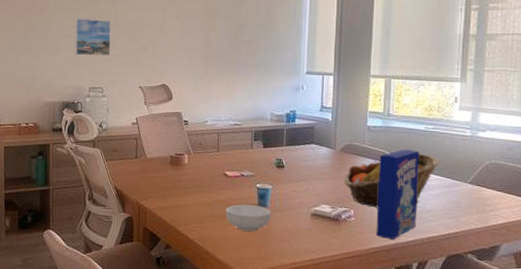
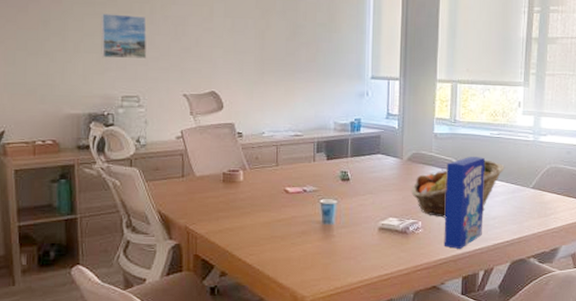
cereal bowl: present [225,204,271,232] -> none [287,222,337,251]

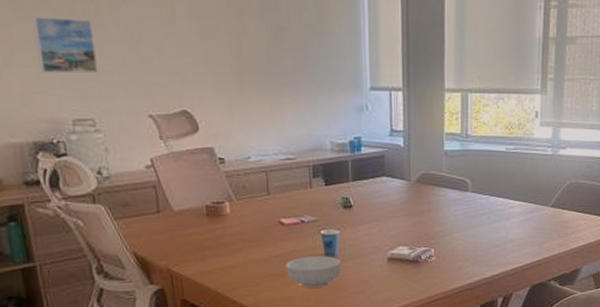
cereal bowl: none [287,222,337,251] -> present [286,255,342,288]
fruit basket: present [411,159,505,218] -> none [421,177,522,244]
cereal box: present [444,157,485,249] -> none [459,175,501,276]

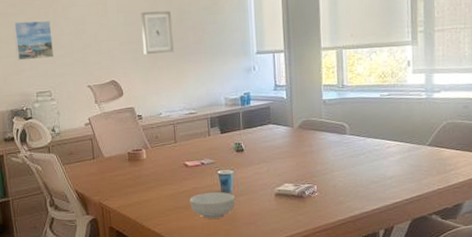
wall art: none [222,21,267,79] -> present [140,10,174,54]

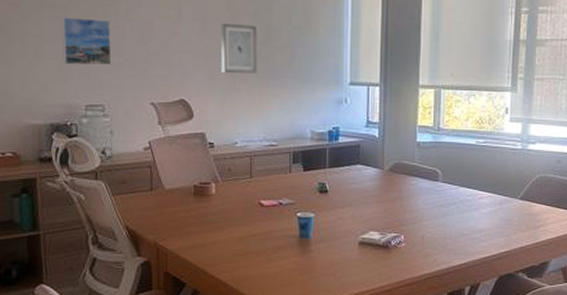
cereal bowl: present [190,191,236,219] -> none [262,236,315,267]

